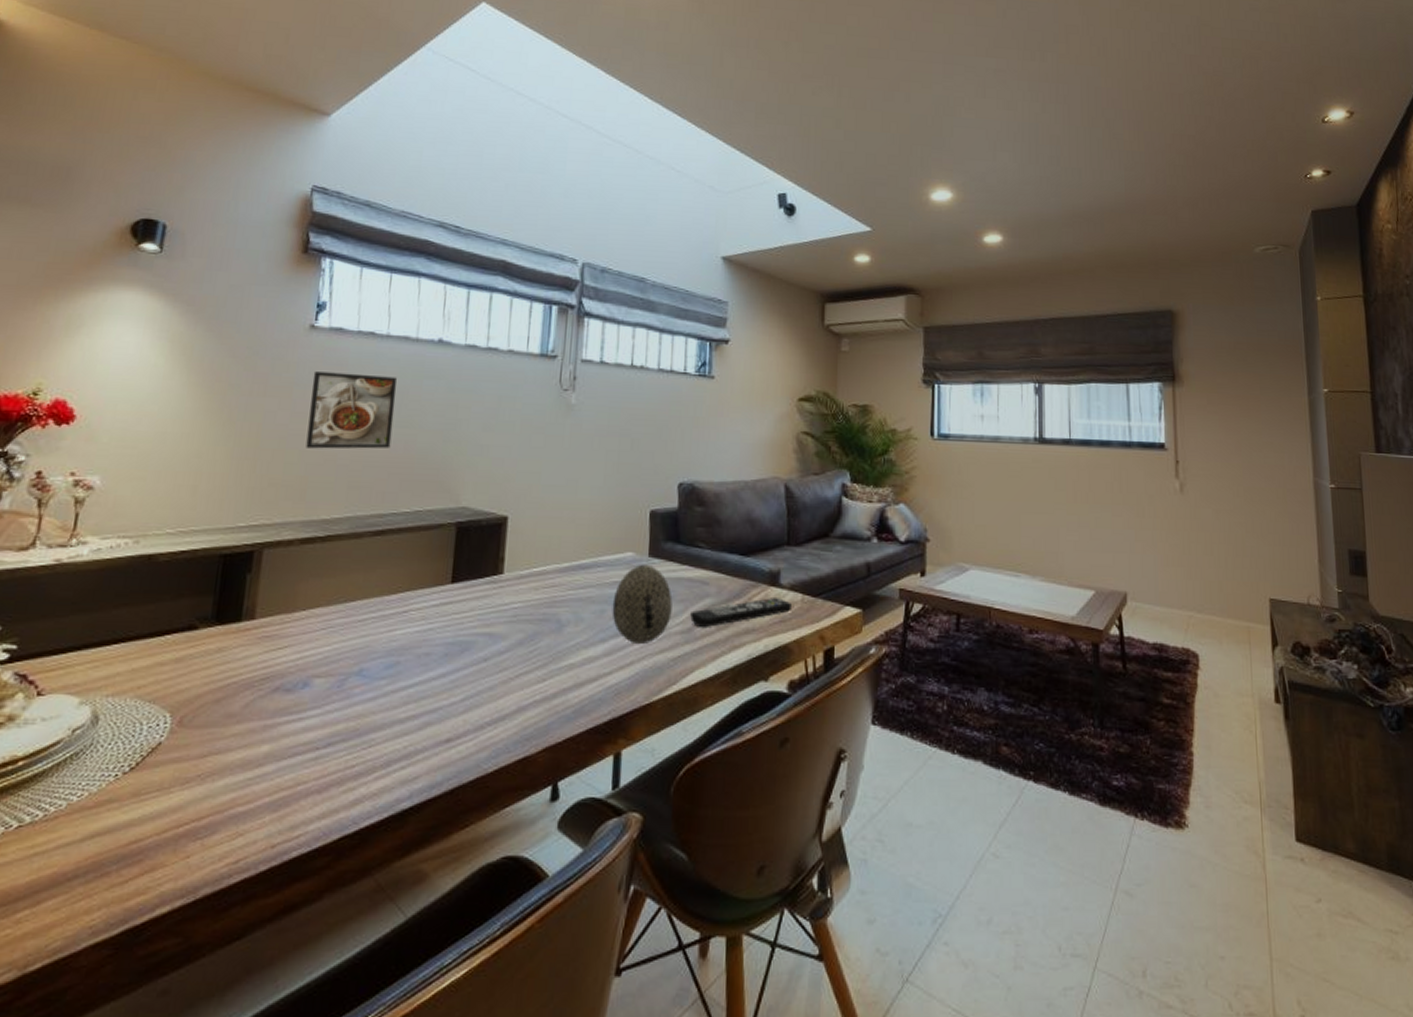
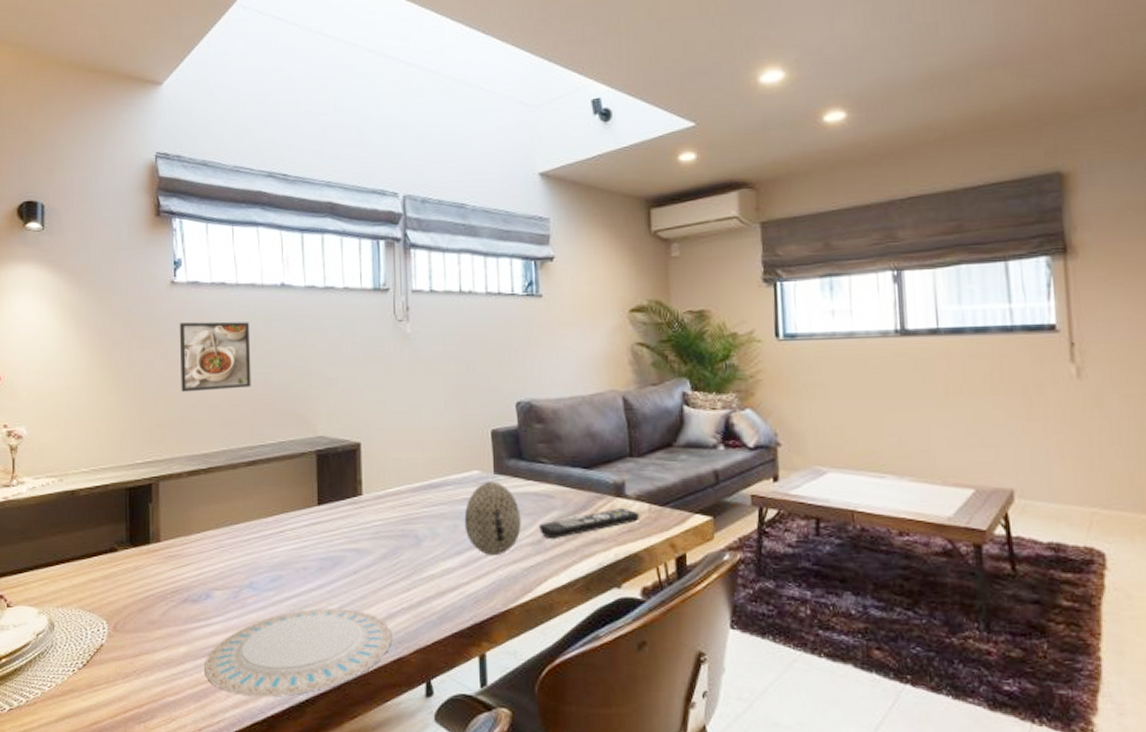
plate: none [288,700,521,805] -> present [204,608,393,697]

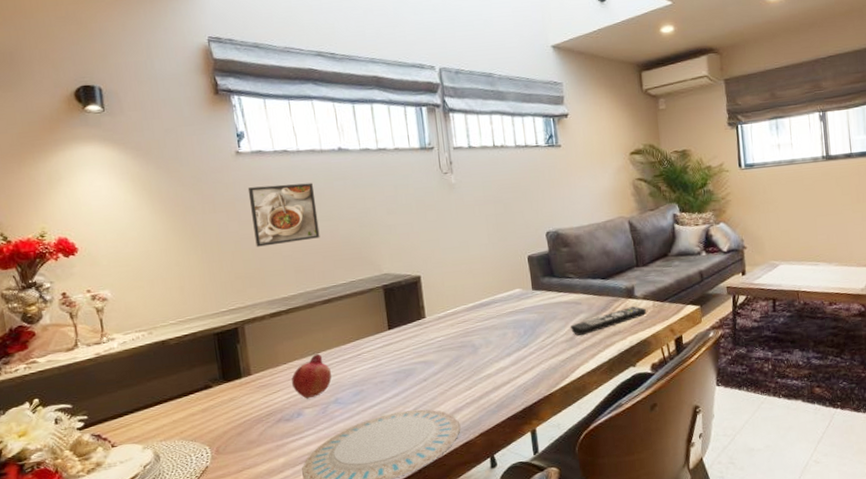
fruit: none [202,525,248,578] -> present [291,353,332,399]
decorative egg: present [464,481,521,557] -> none [511,296,557,354]

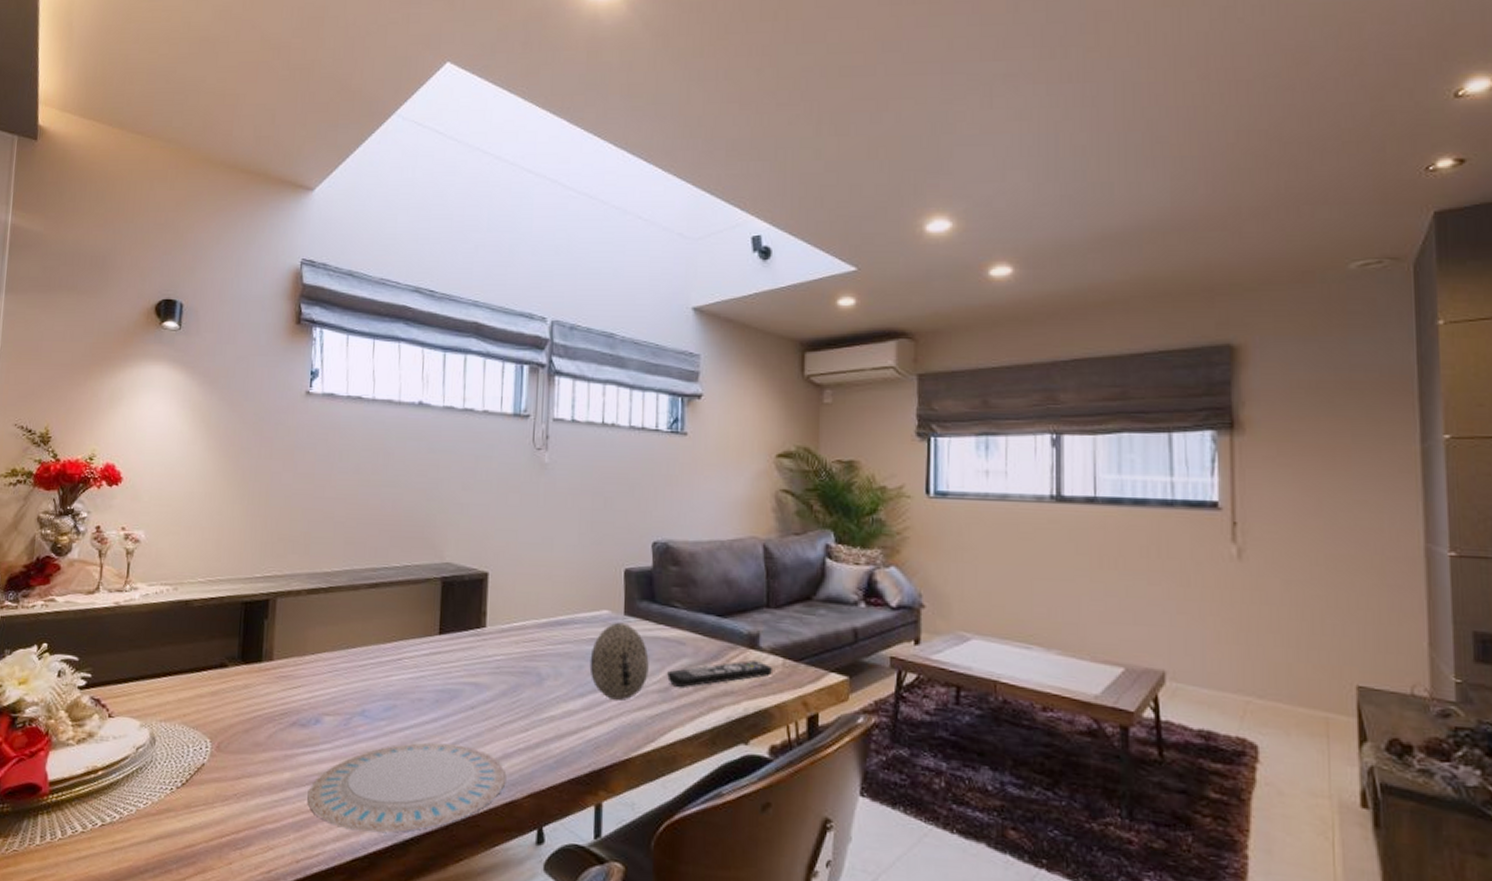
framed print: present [247,182,320,247] -> none [307,435,384,507]
fruit: present [291,353,332,399] -> none [315,648,363,704]
decorative egg: none [511,296,557,354] -> present [589,622,649,702]

